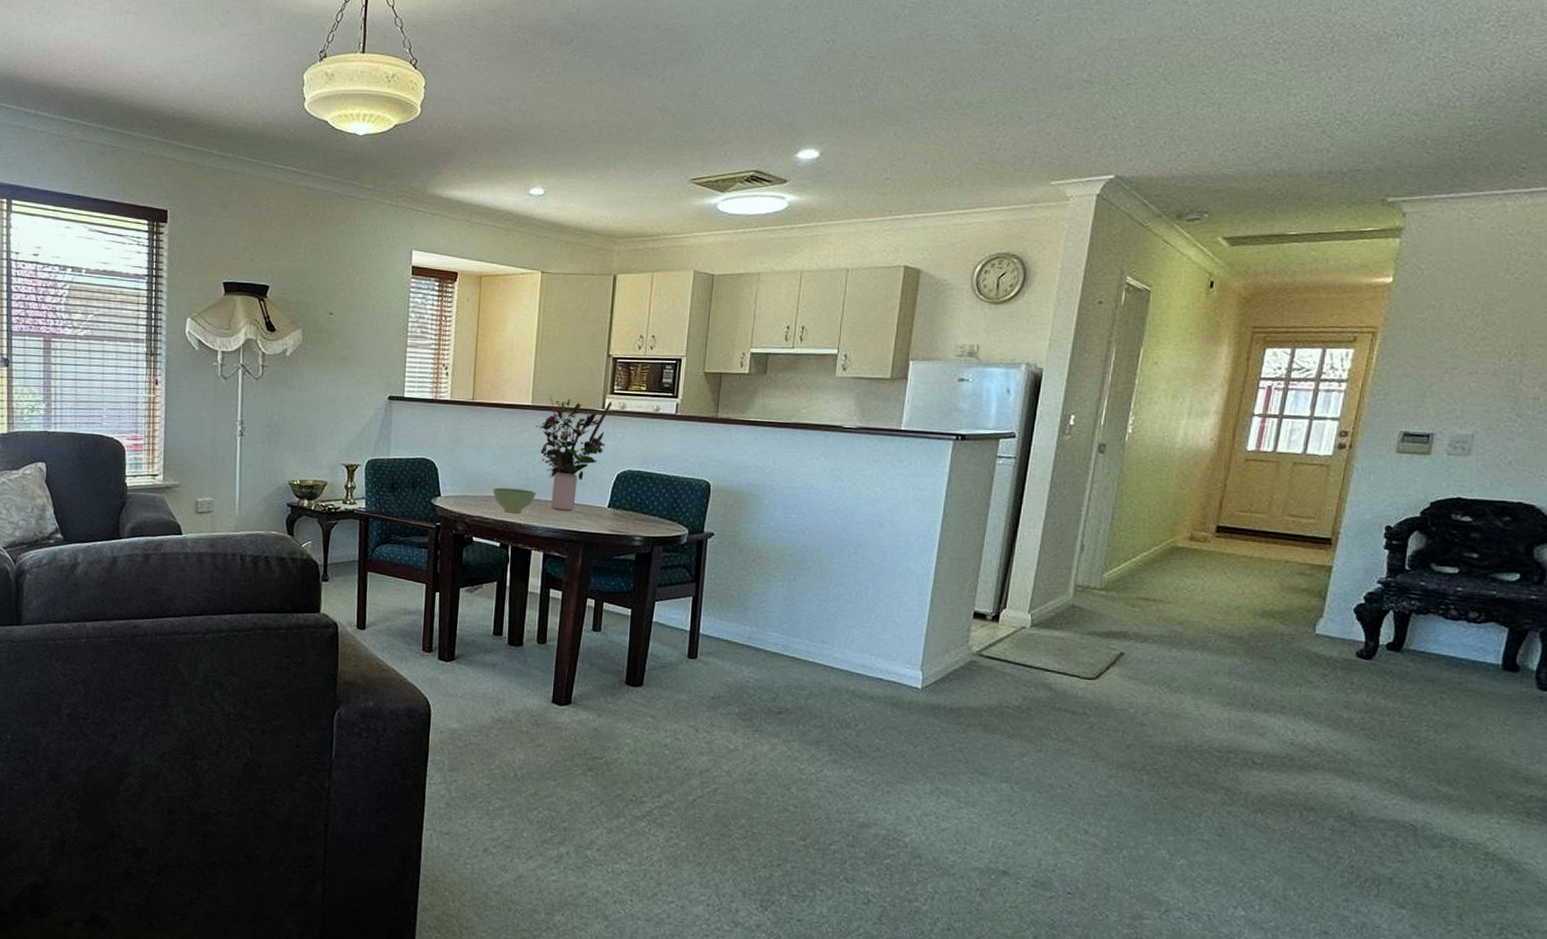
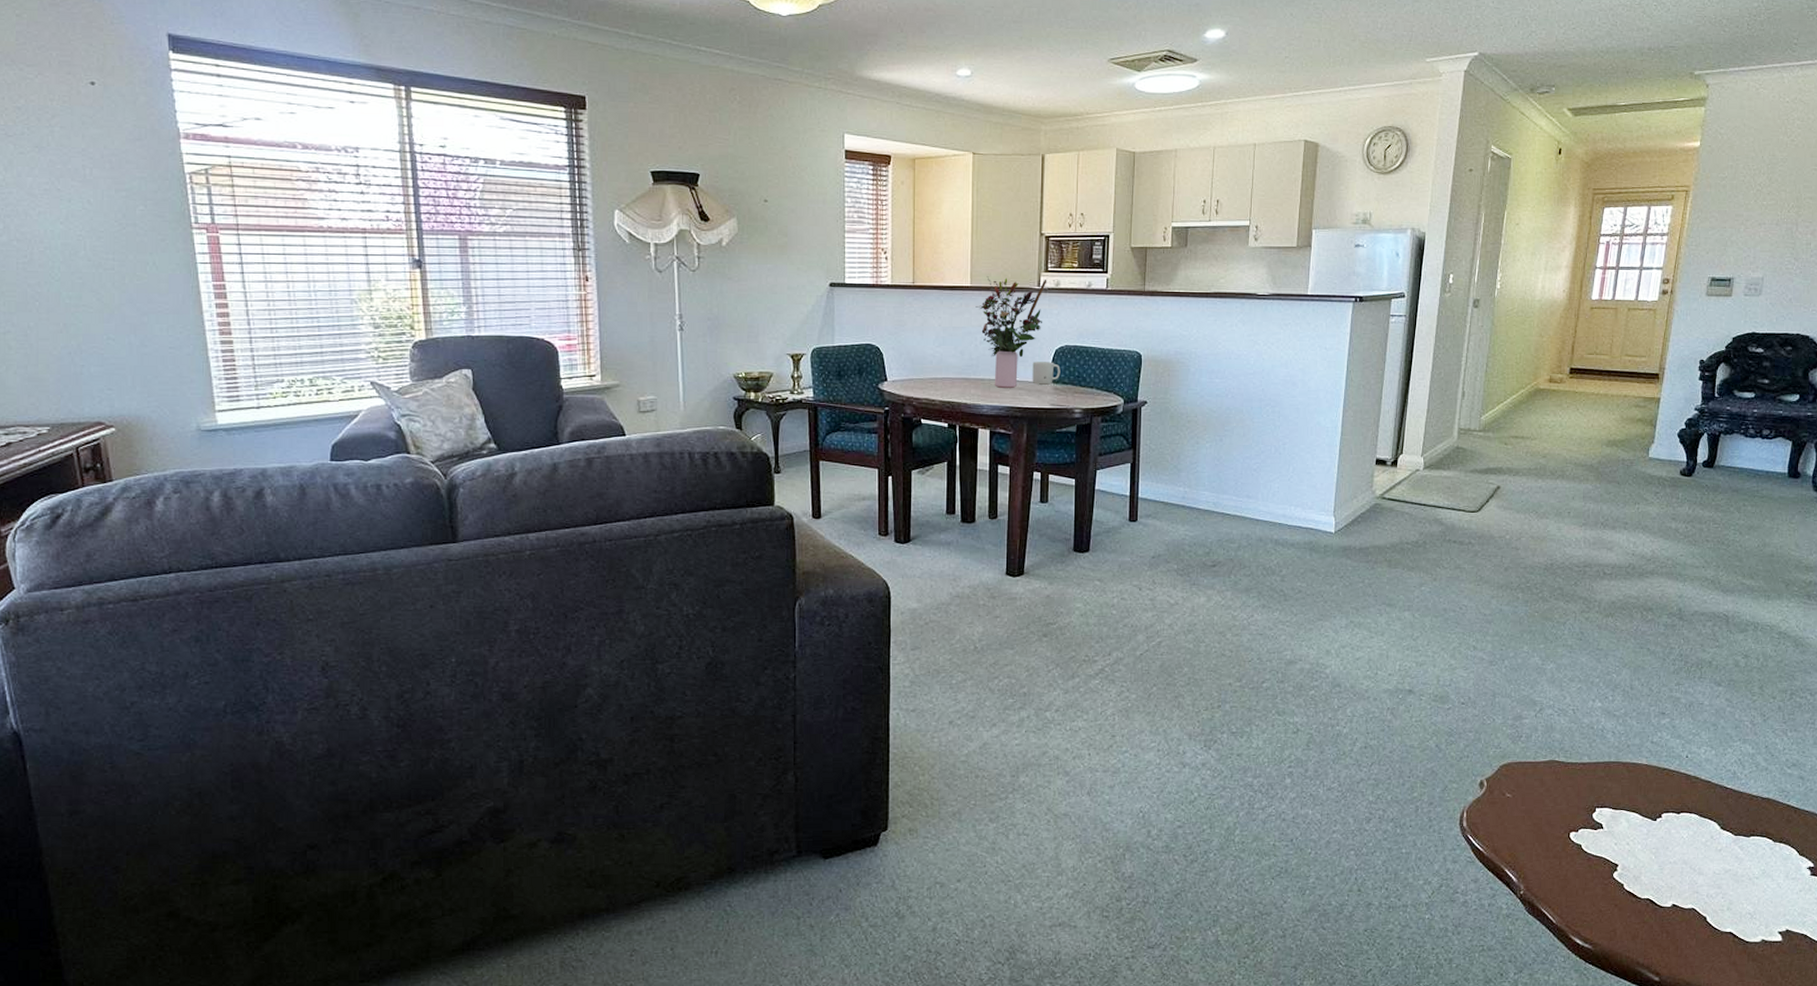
bowl: present [492,487,536,514] -> none [938,369,980,393]
mug: none [591,485,622,510] -> present [1032,362,1061,385]

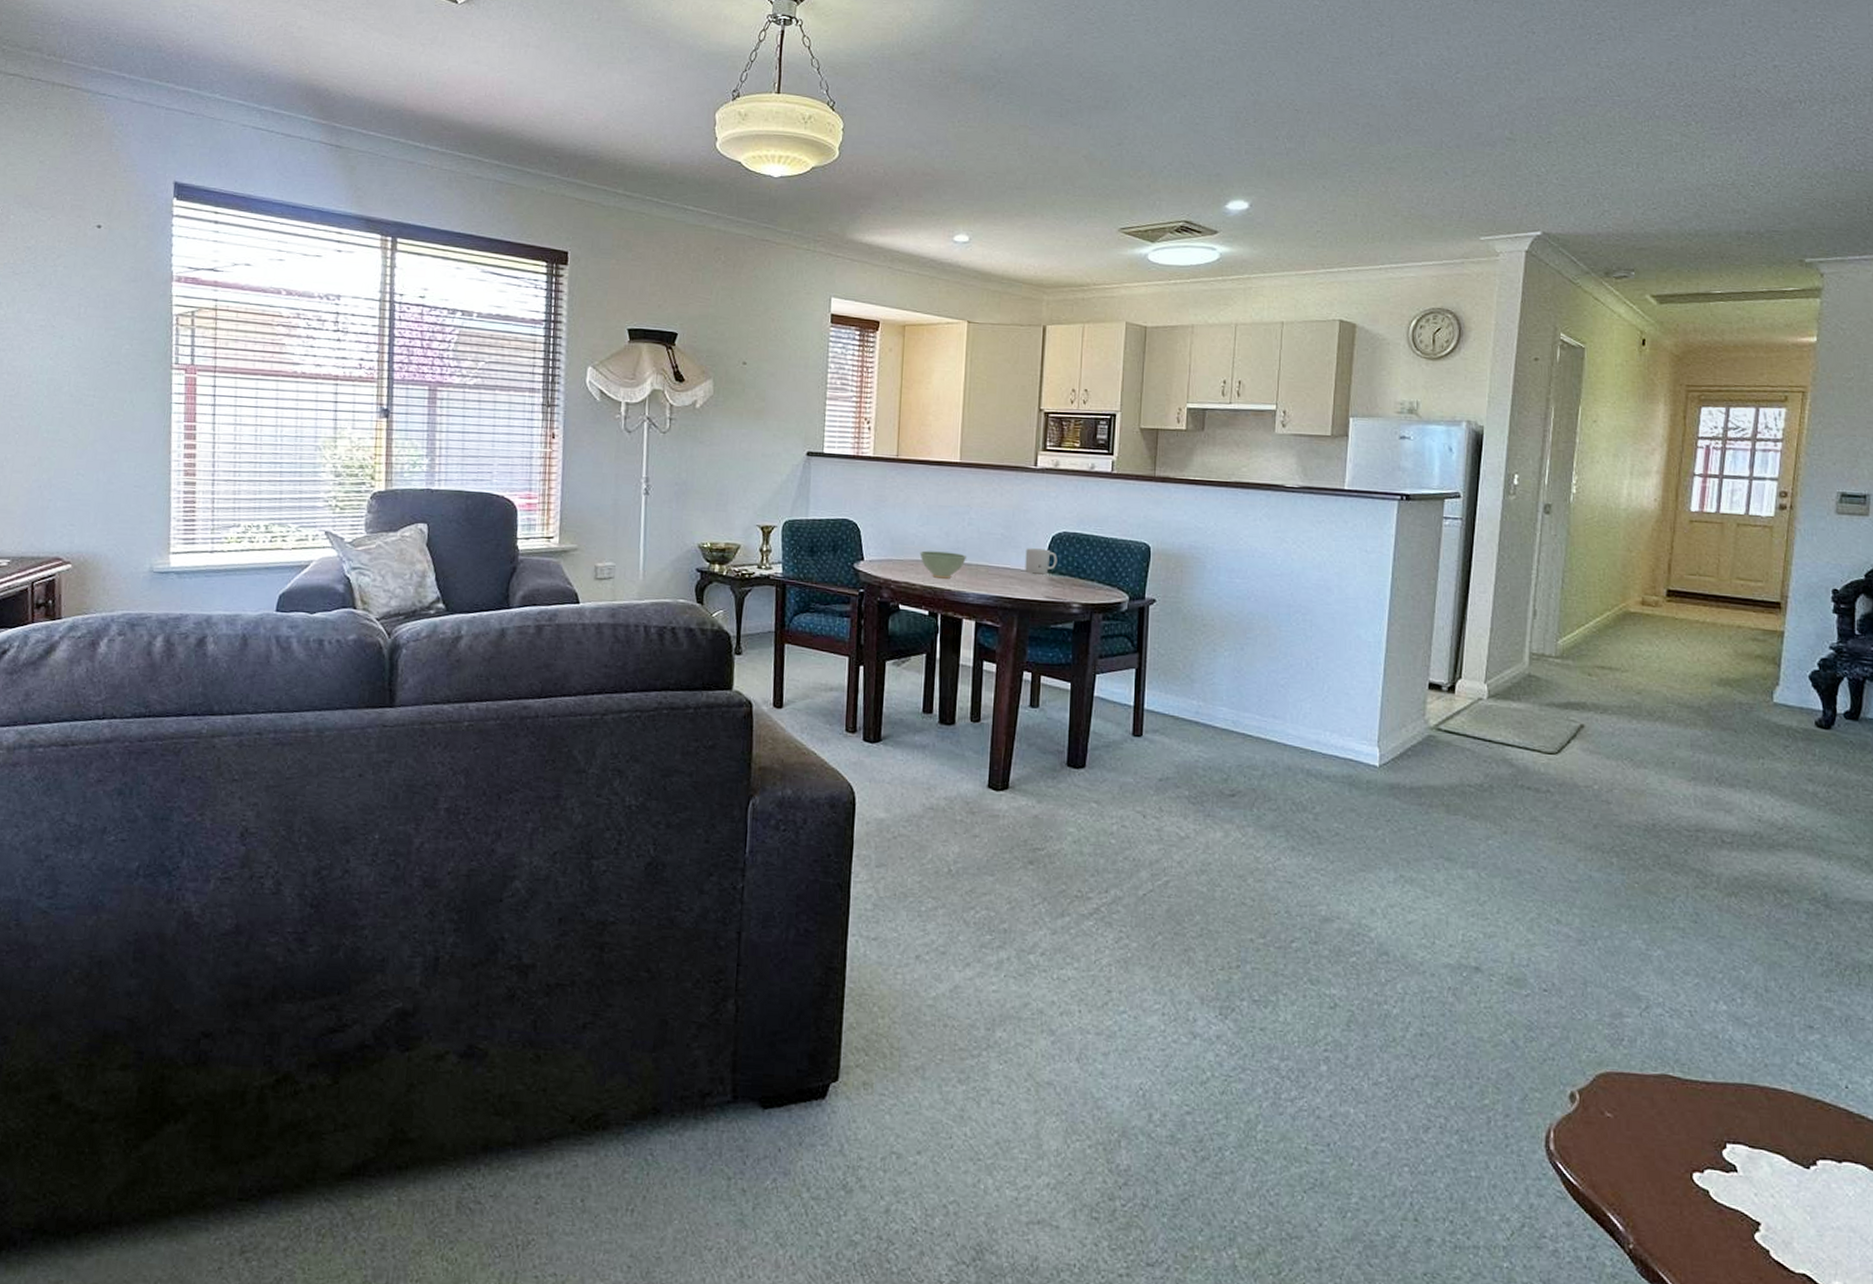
bowl: none [938,369,980,393] -> present [920,550,966,579]
bouquet: present [975,276,1047,389] -> none [964,452,1045,577]

